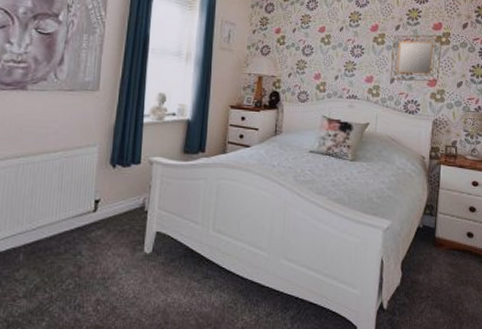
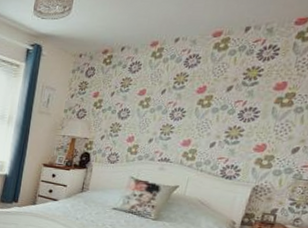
home mirror: present [390,34,443,82] -> none [210,95,285,147]

